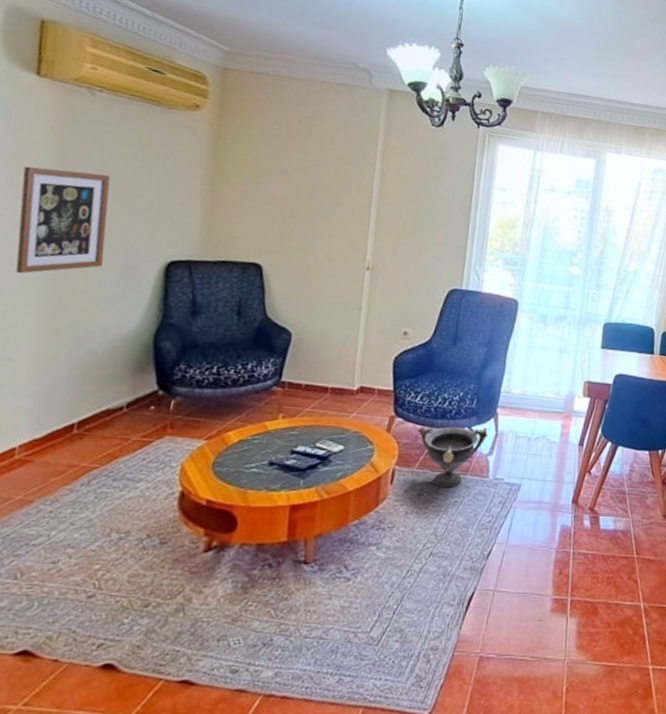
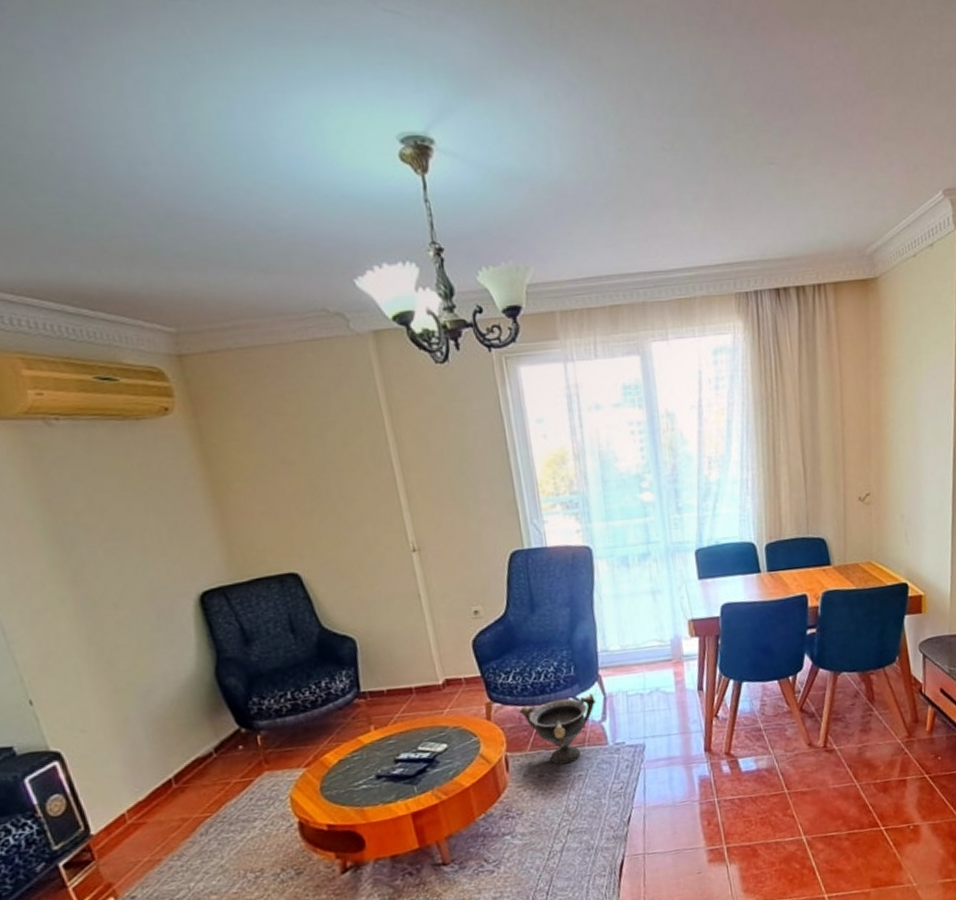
wall art: present [15,166,111,274] -> none [14,513,136,642]

